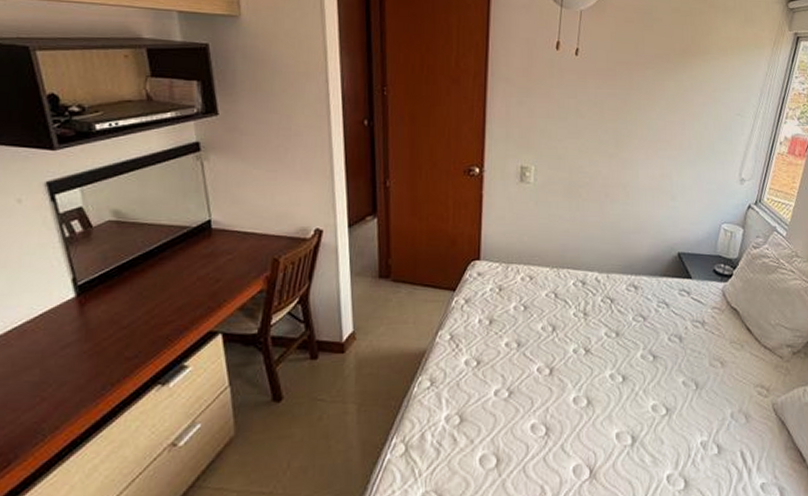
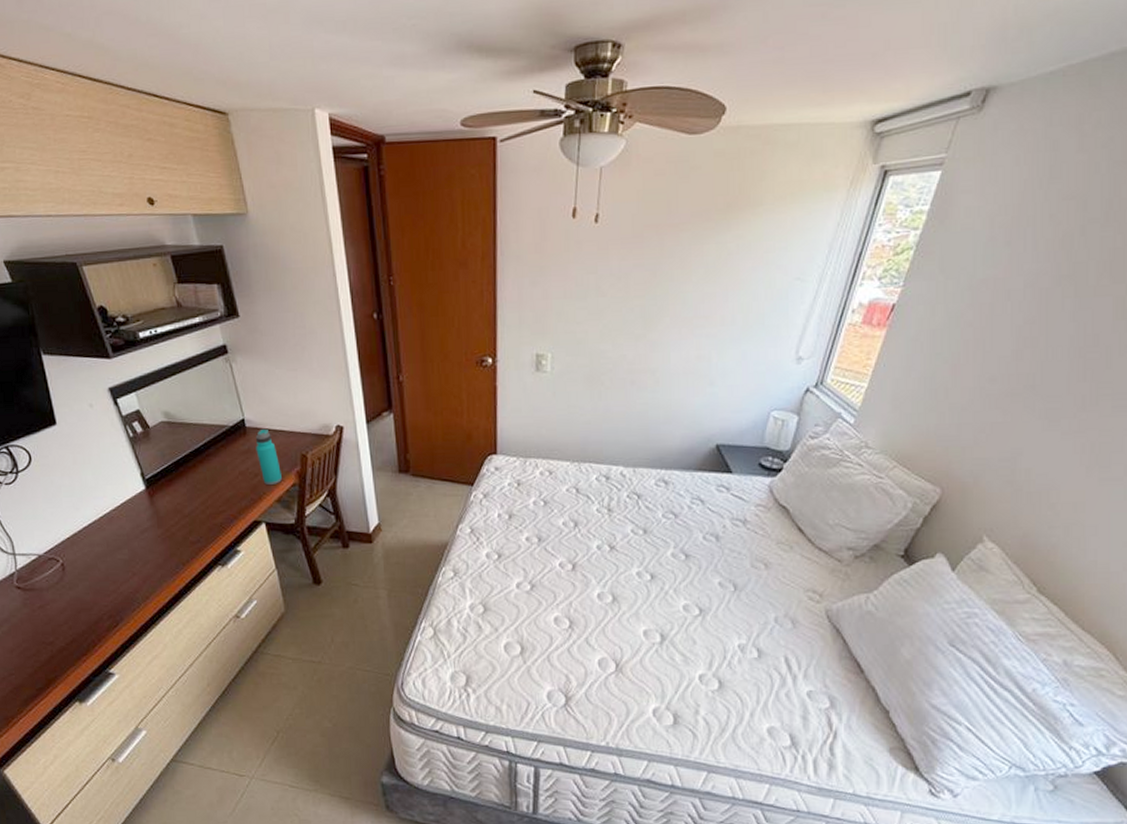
water bottle: none [220,230,249,292] -> present [255,428,283,486]

